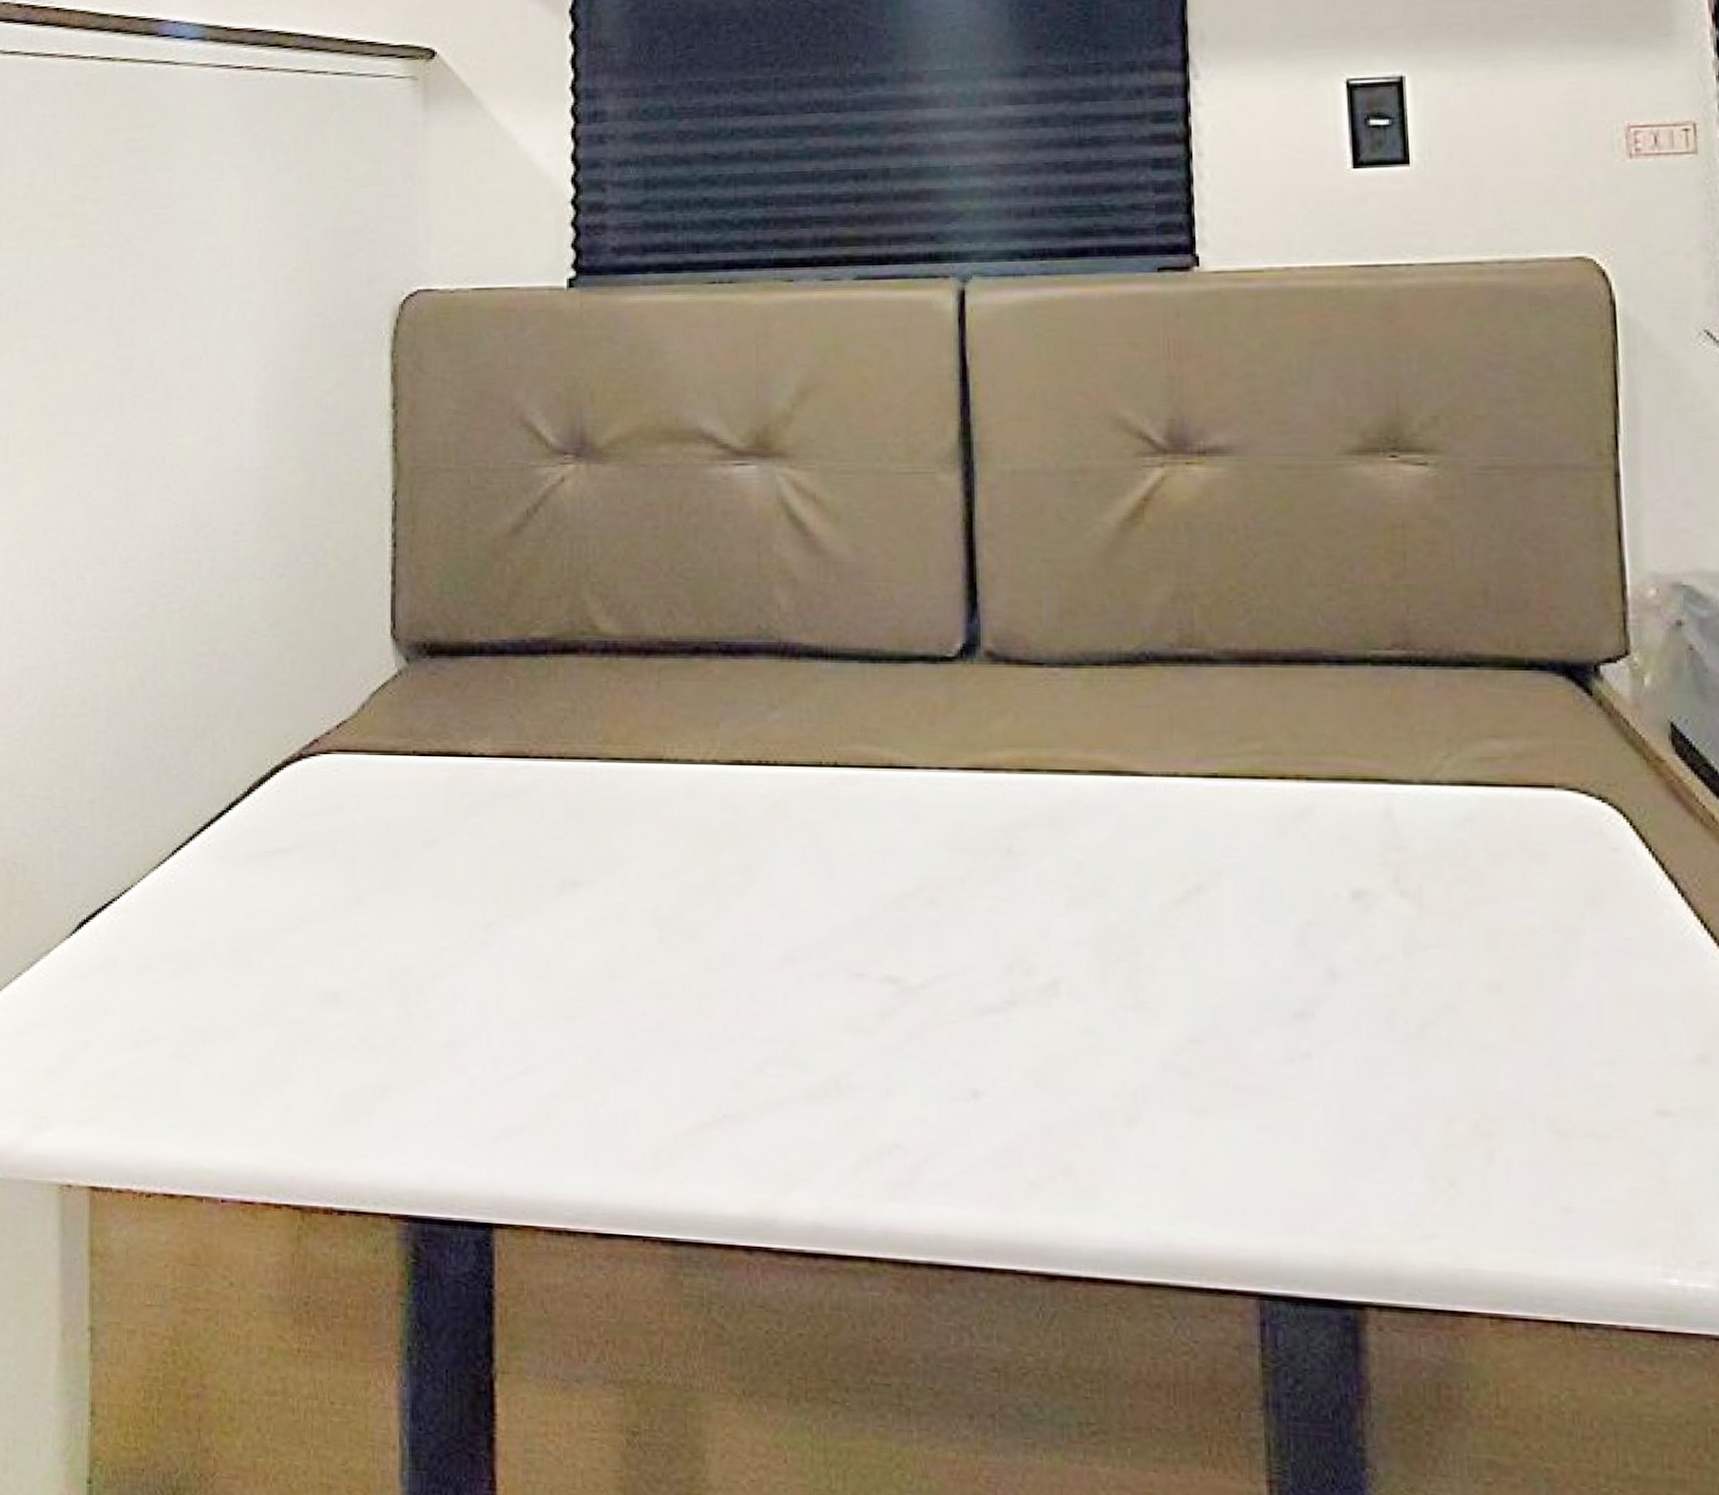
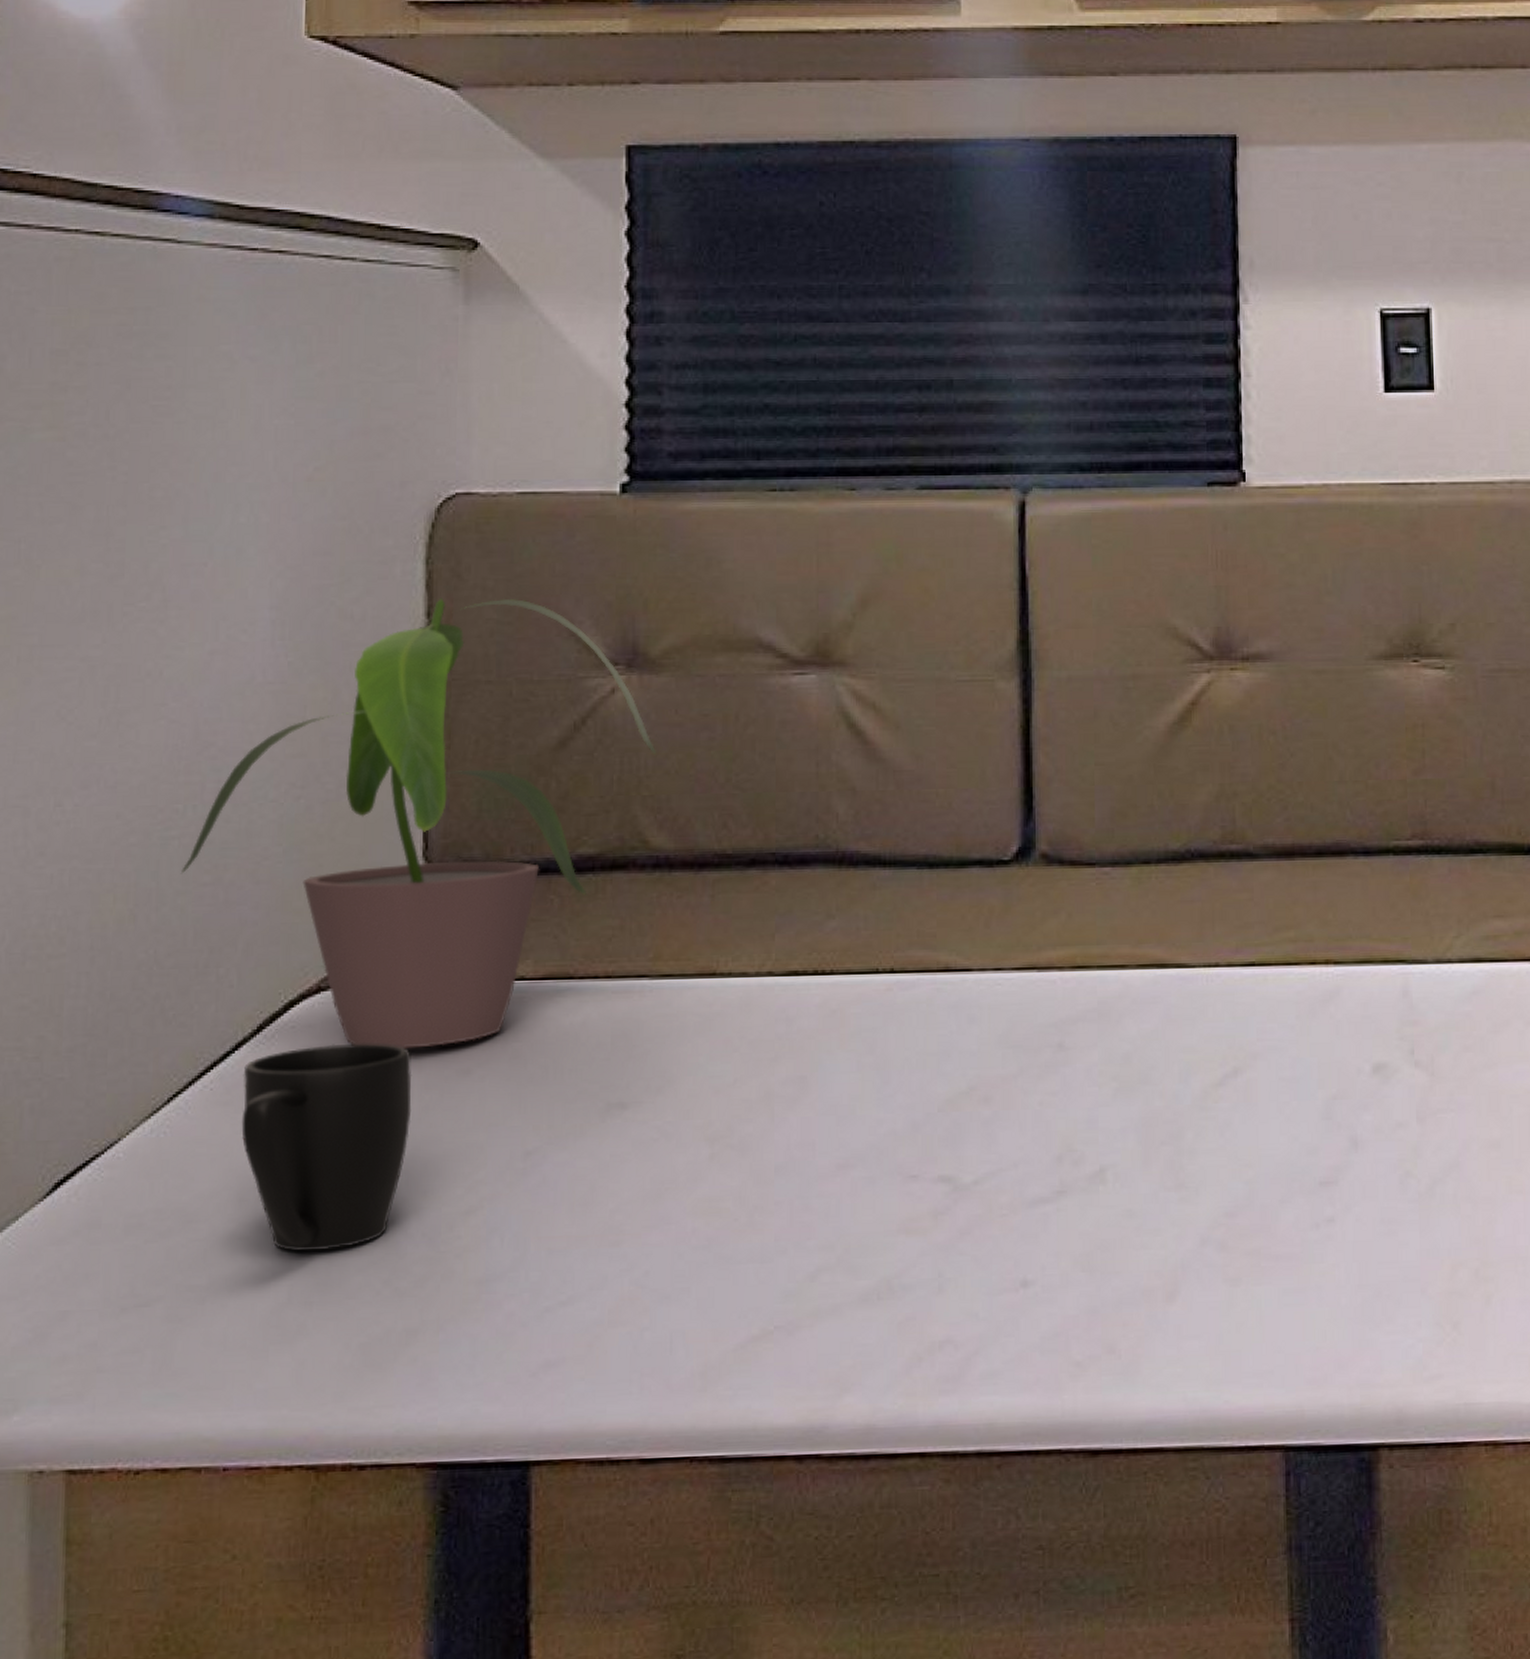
potted plant: none [181,389,605,817] -> present [180,598,657,1049]
mug: none [235,809,383,1003] -> present [241,1043,412,1252]

